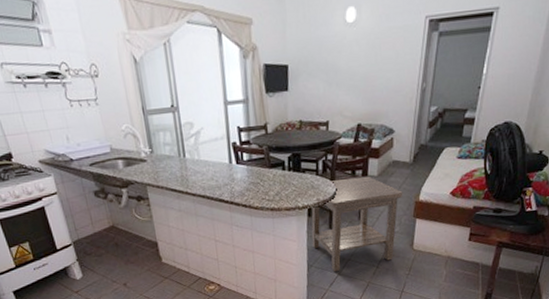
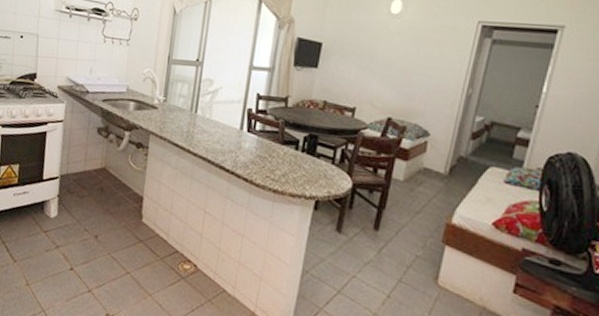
side table: present [311,176,403,272] -> none [312,174,432,292]

